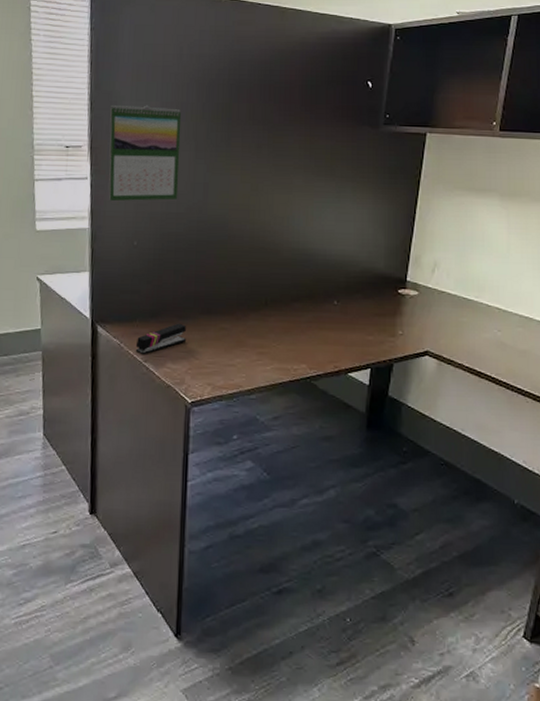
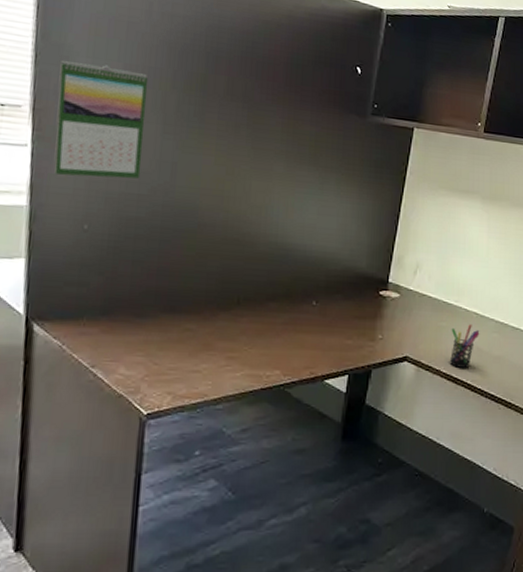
stapler: present [135,323,187,355] -> none [80,322,144,360]
pen holder: none [471,319,503,362] -> present [449,324,480,368]

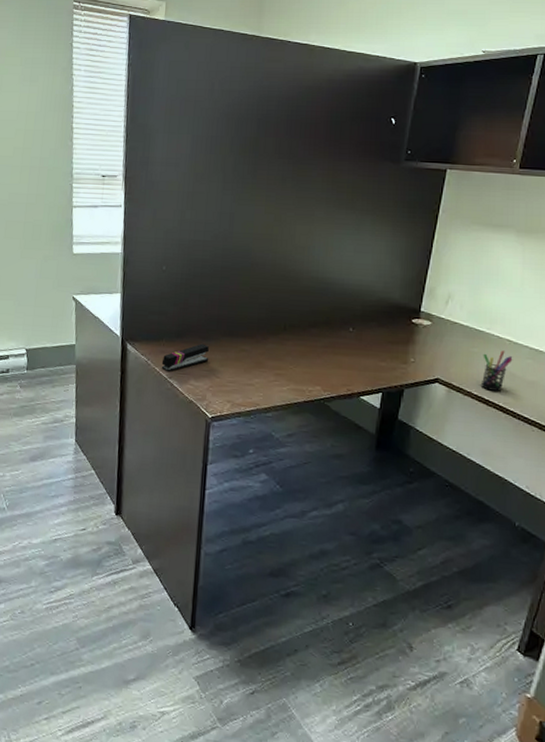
calendar: present [54,60,149,179] -> none [140,137,211,229]
stapler: none [80,322,144,360] -> present [161,343,209,372]

